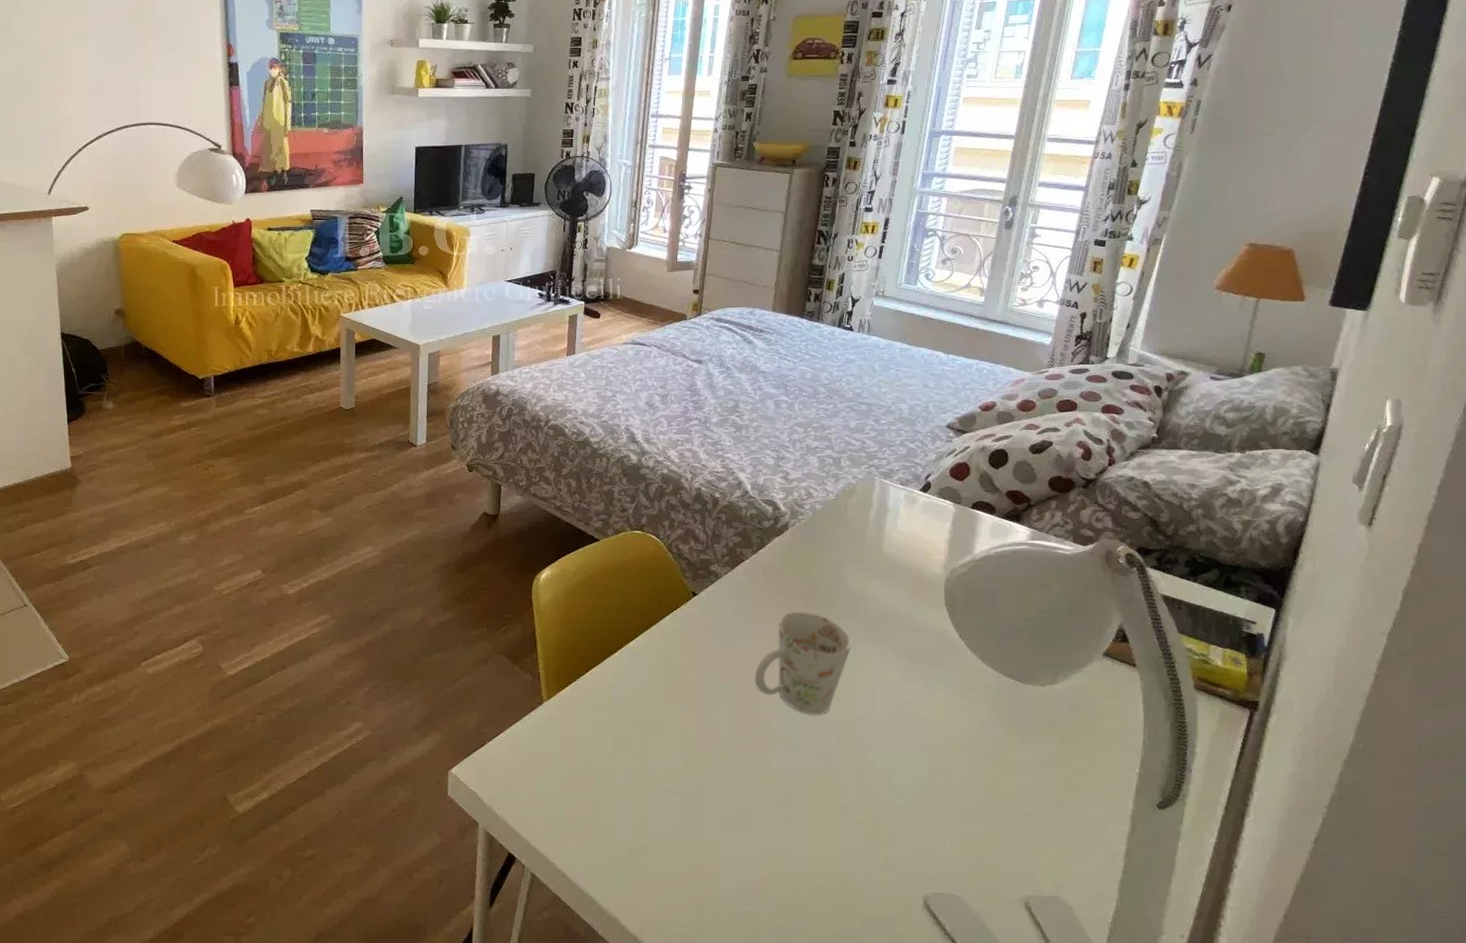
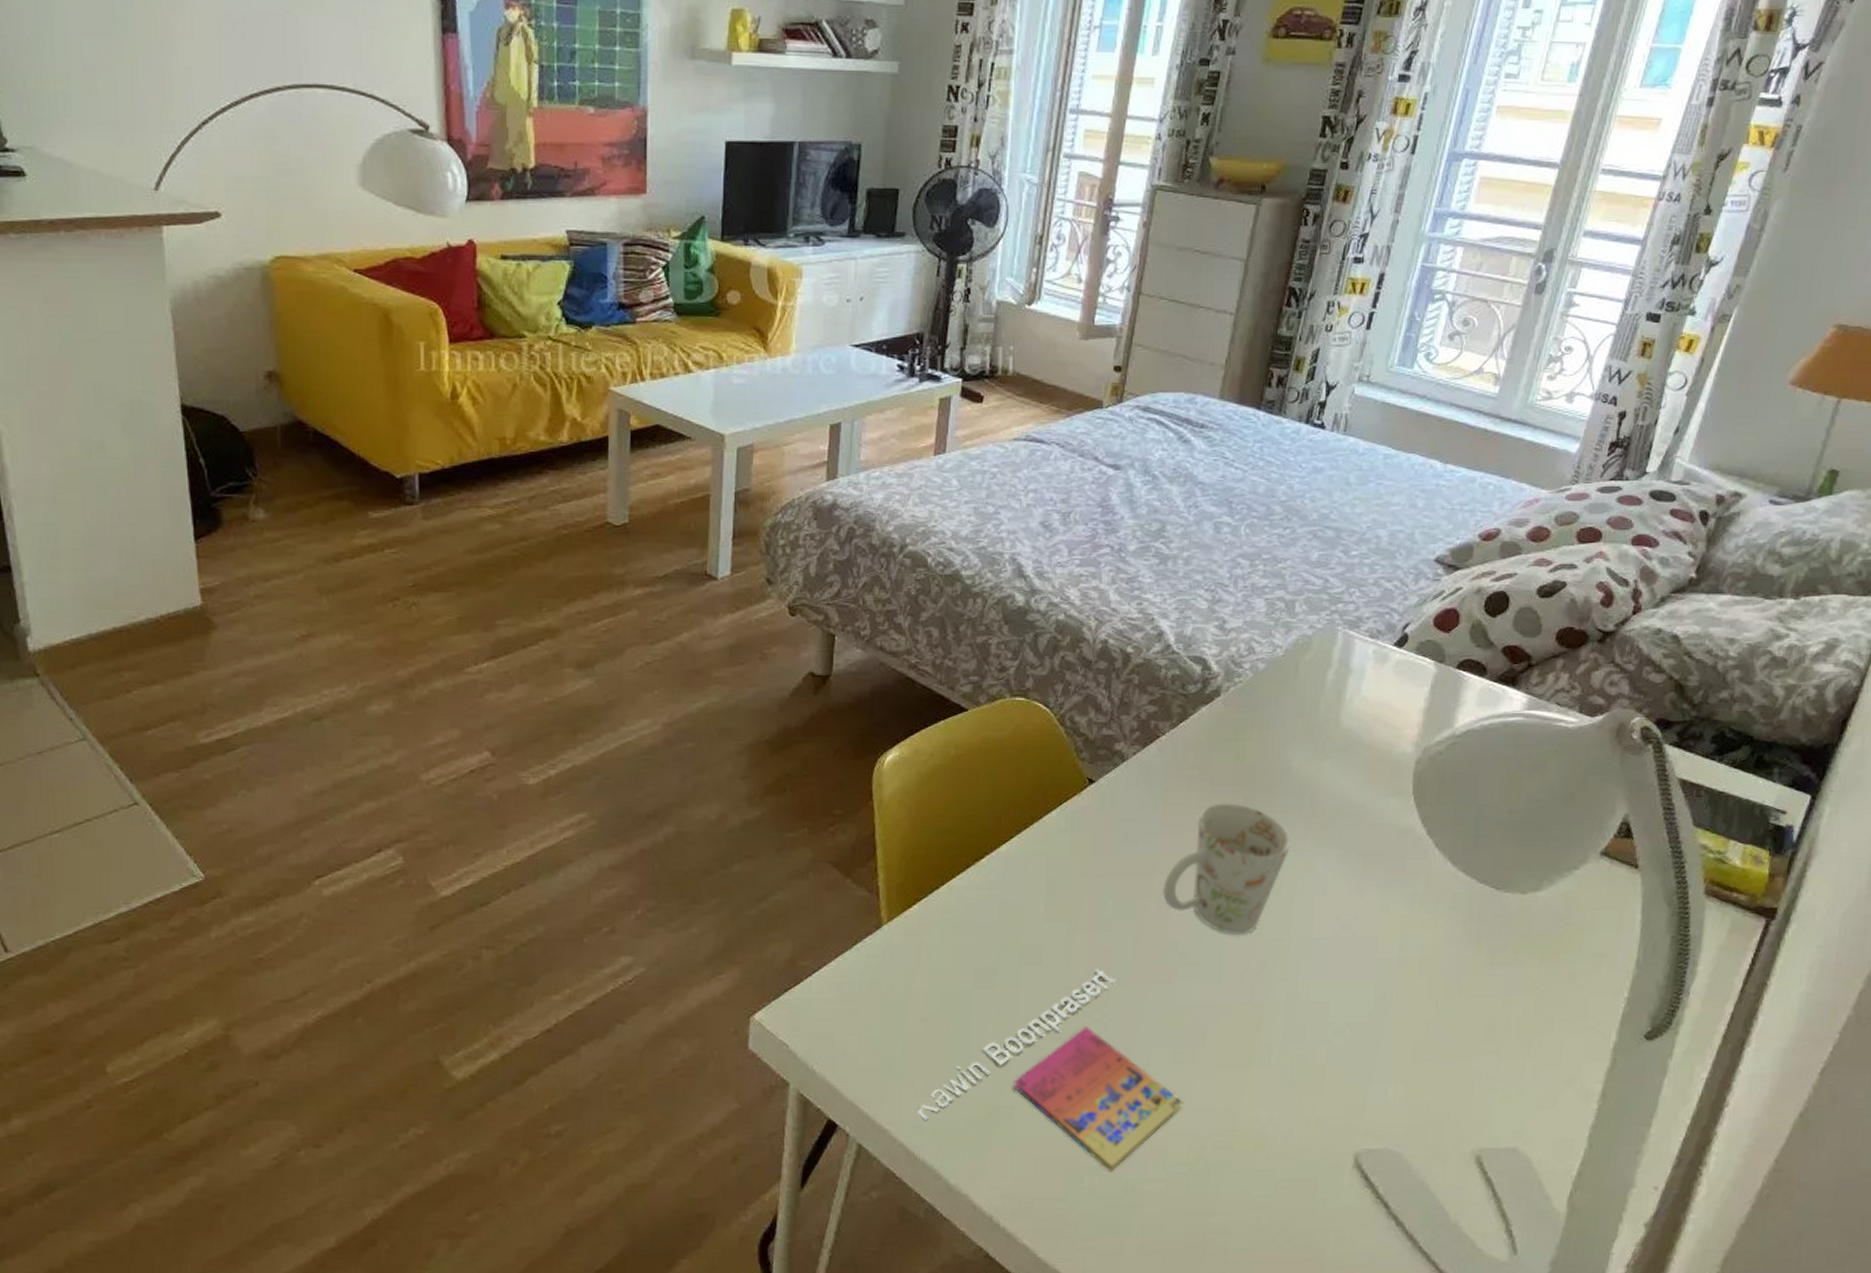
book: none [576,739,782,904] -> present [917,968,1184,1172]

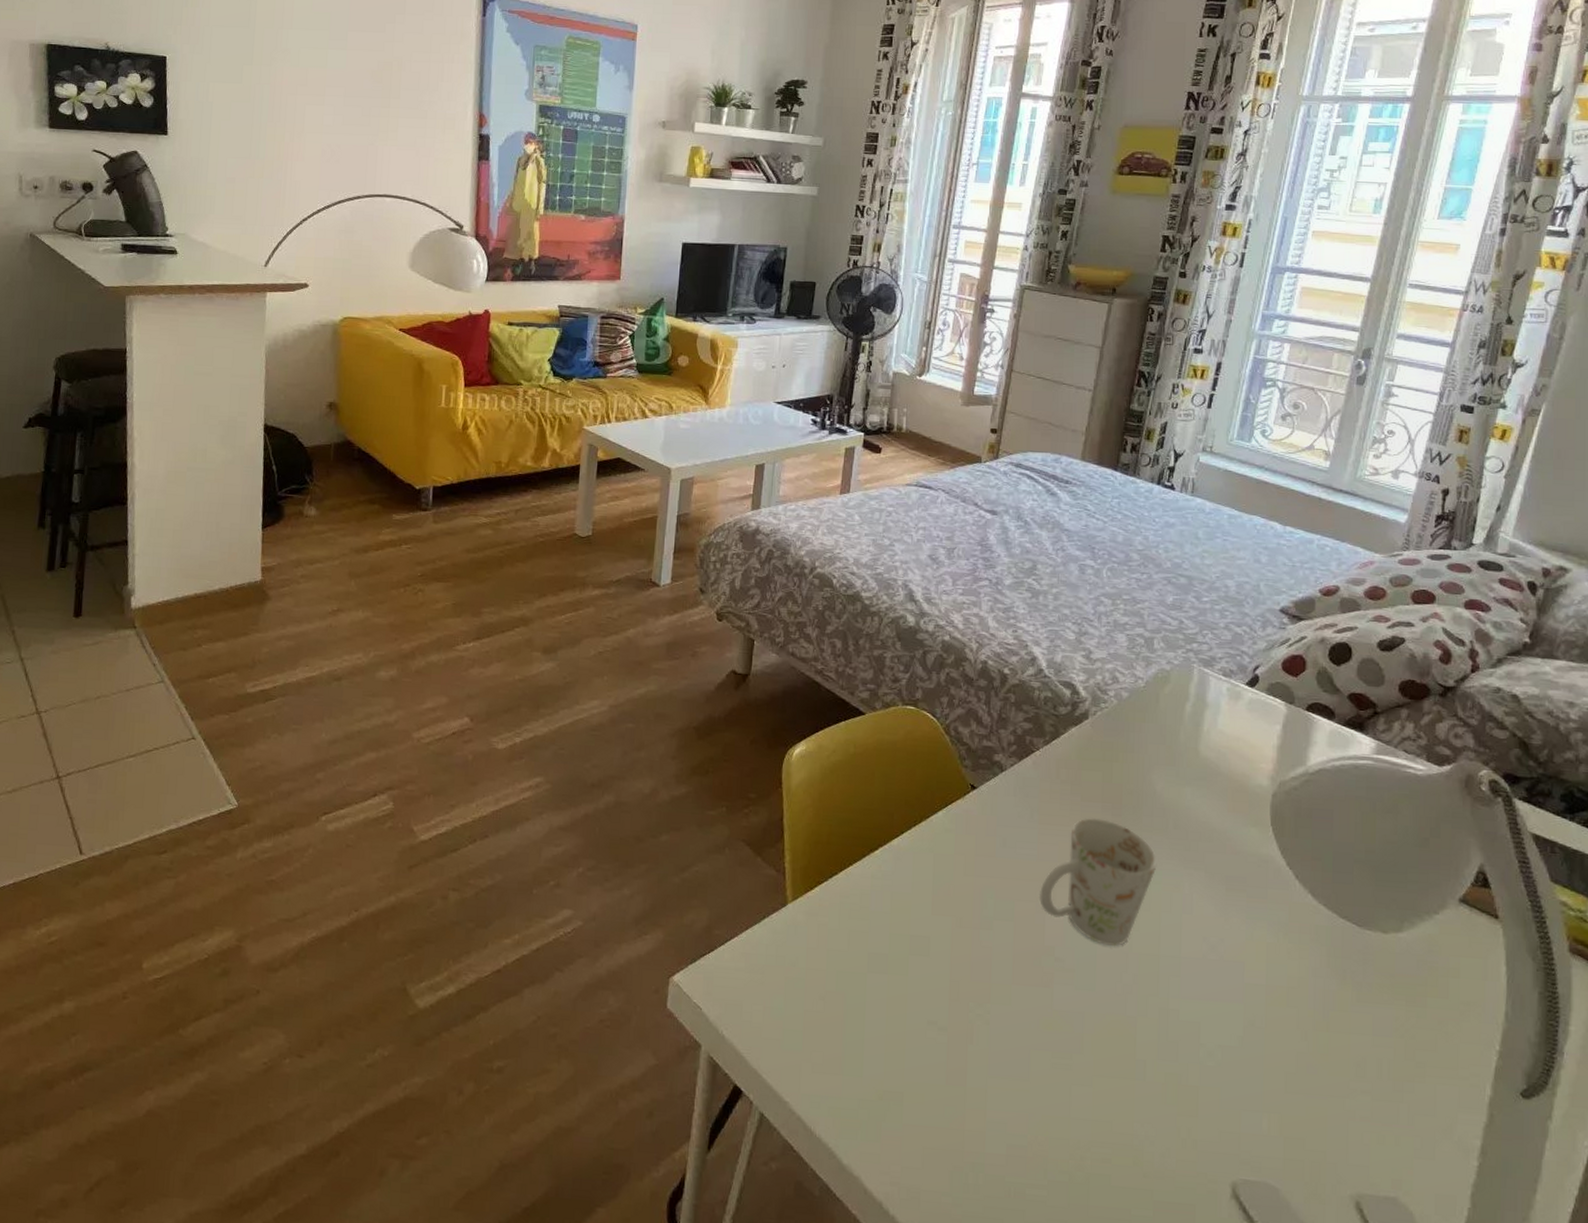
book: present [917,968,1184,1172] -> none [815,965,1063,1172]

